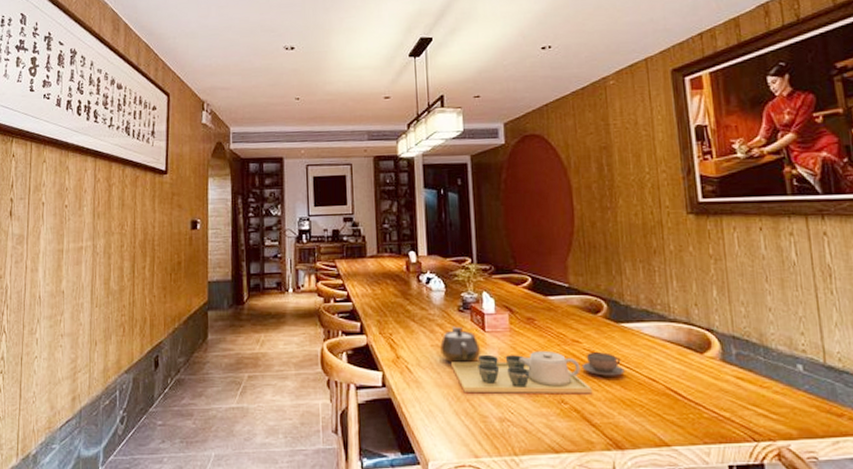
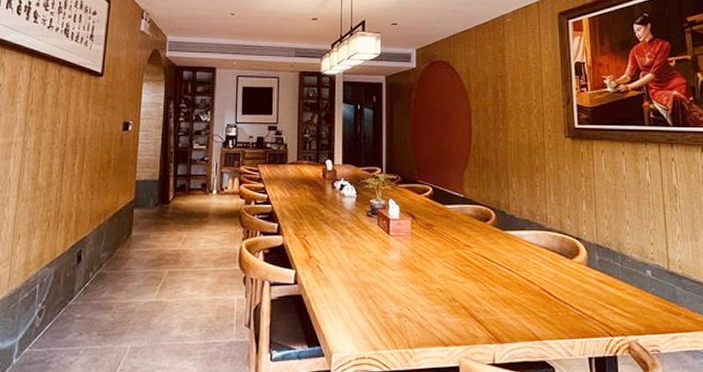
teapot: present [439,326,481,363] -> none [348,229,385,264]
tea set: present [450,350,593,394] -> none [357,253,479,293]
teacup: present [582,352,625,376] -> none [471,256,507,278]

